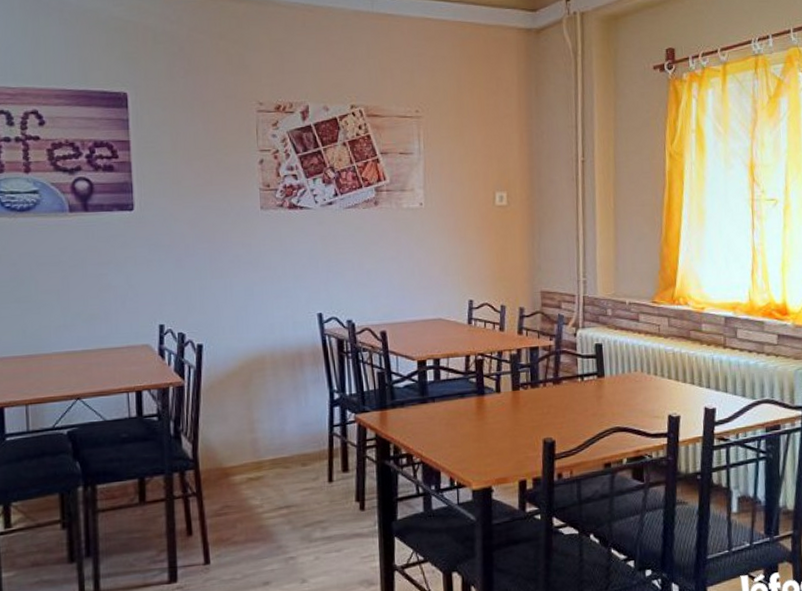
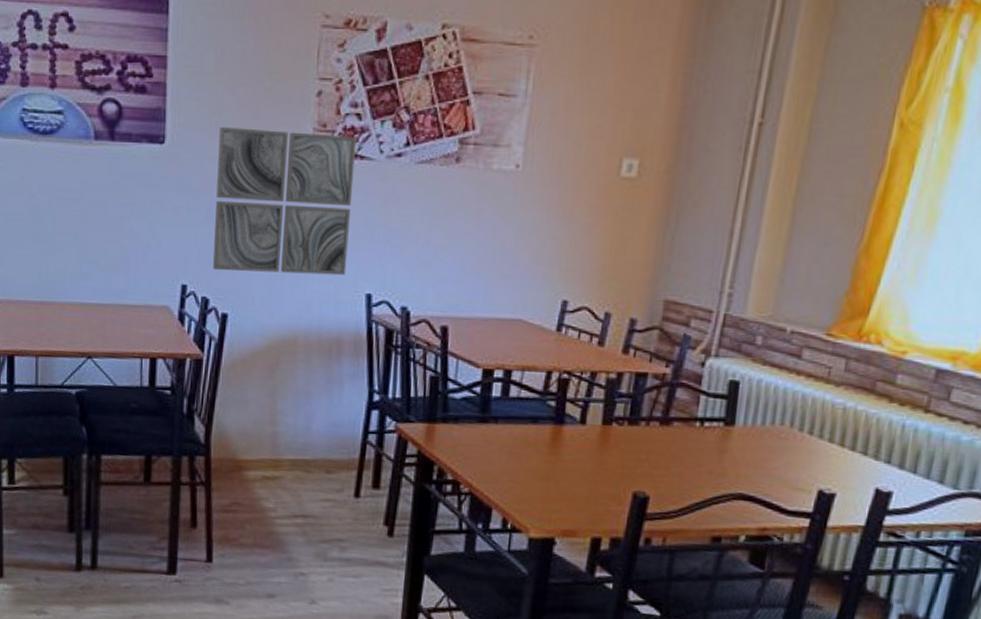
wall art: none [181,192,299,310] -> present [213,127,356,276]

